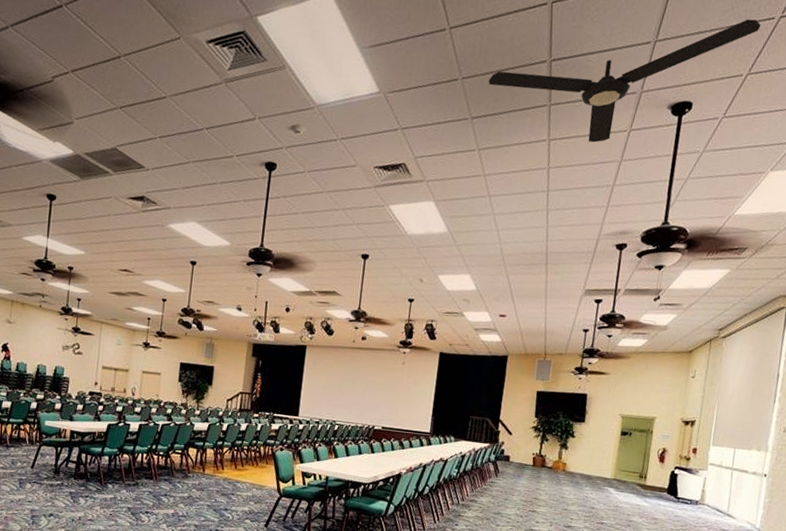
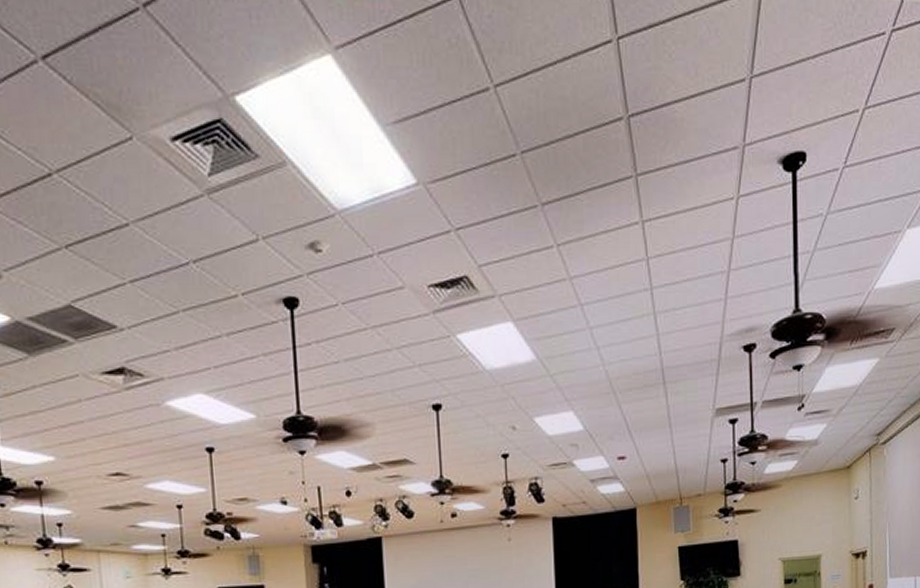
ceiling fan: present [488,19,761,143] -> none [554,37,871,218]

